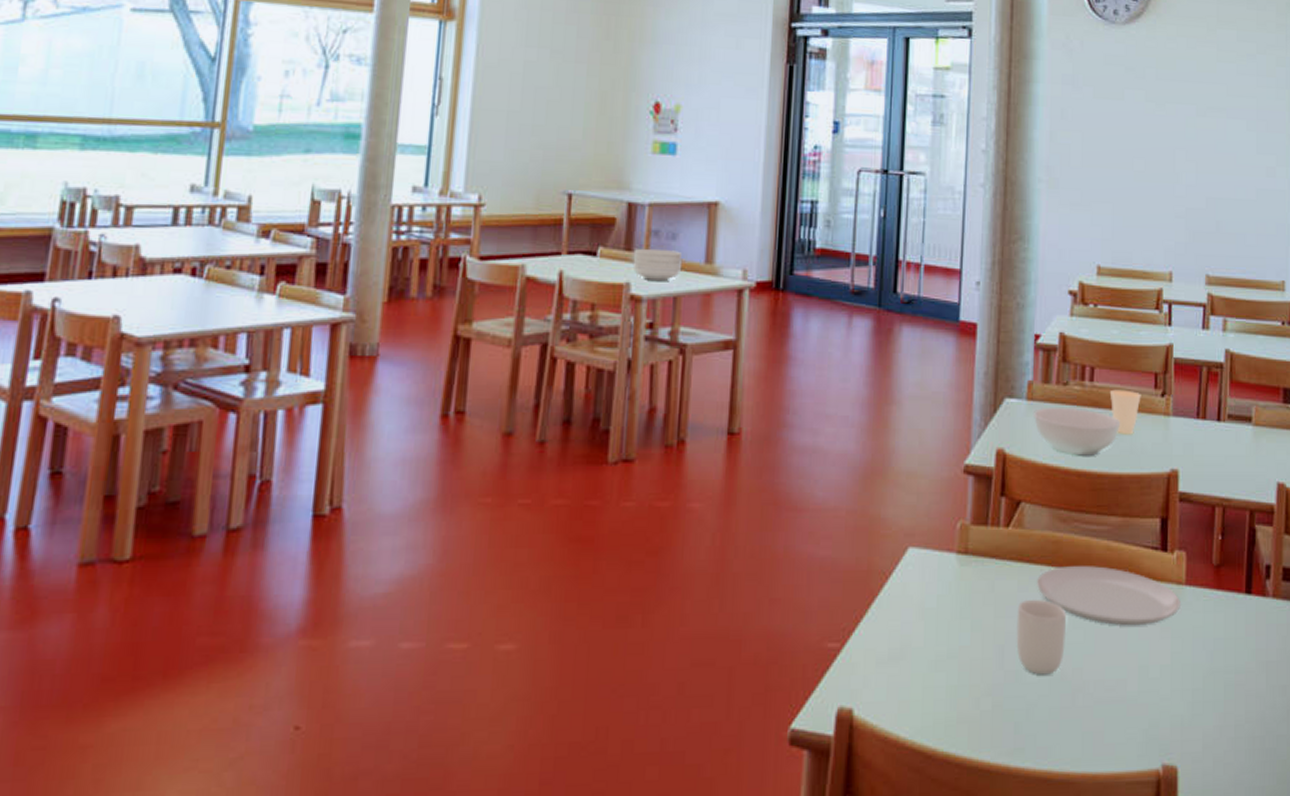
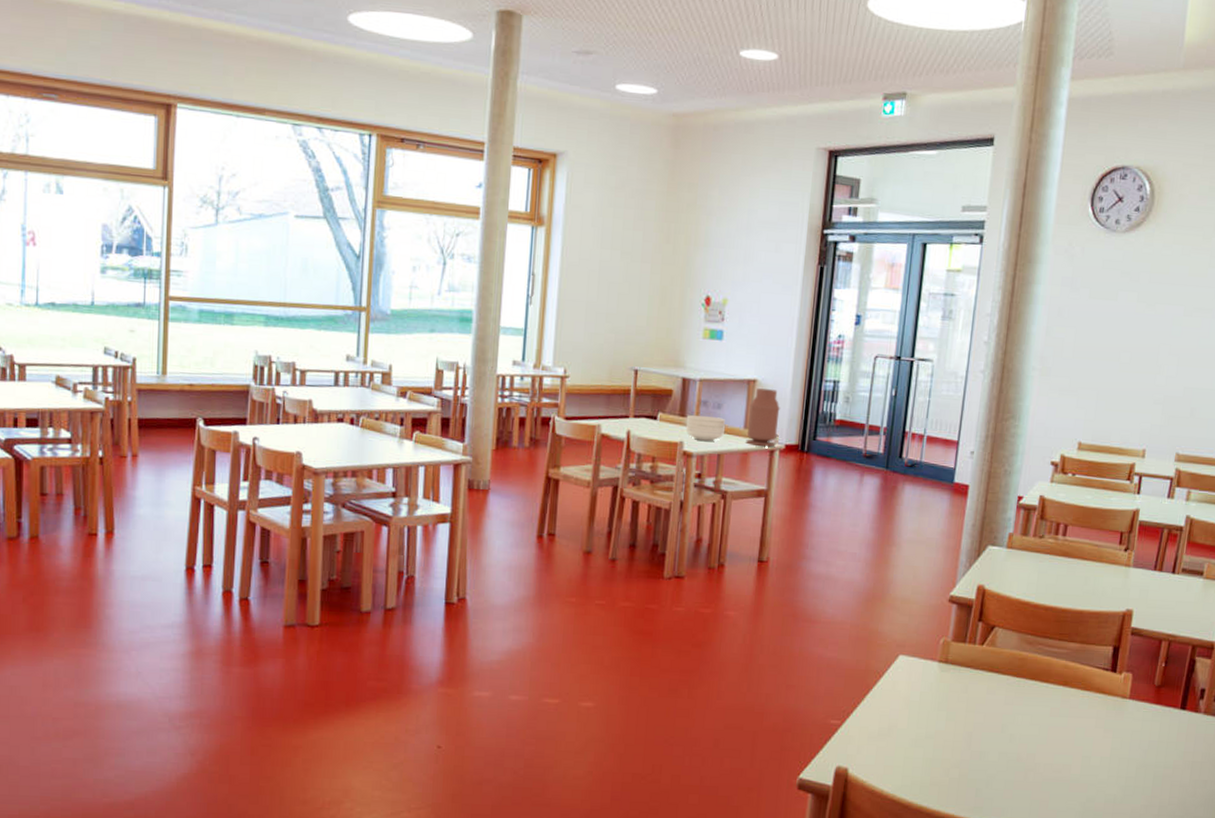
water jug: none [708,213,748,285] -> present [746,388,780,447]
cup: present [1016,600,1066,675] -> none [982,701,1026,757]
bowl: present [1034,407,1121,456] -> none [1011,554,1087,595]
plate: present [1037,566,1181,626] -> none [1003,678,1124,727]
cup: present [1109,389,1141,435] -> none [1079,543,1107,580]

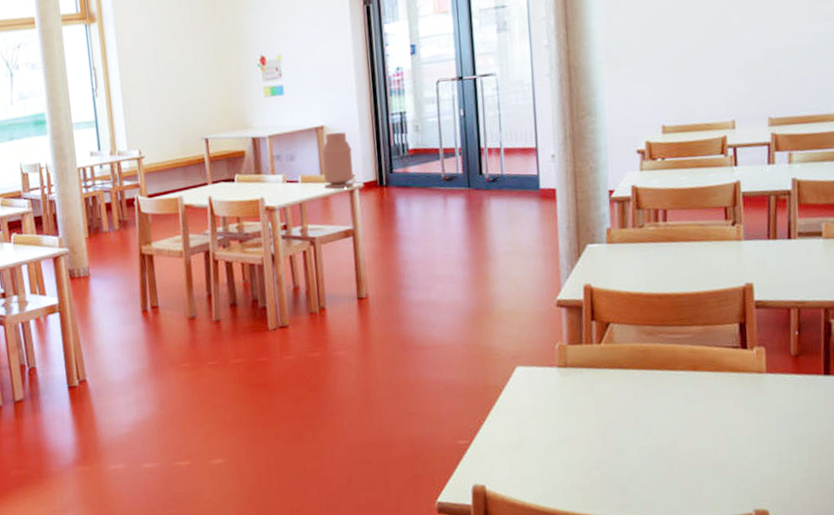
bowl: present [685,414,725,441] -> none [262,168,302,194]

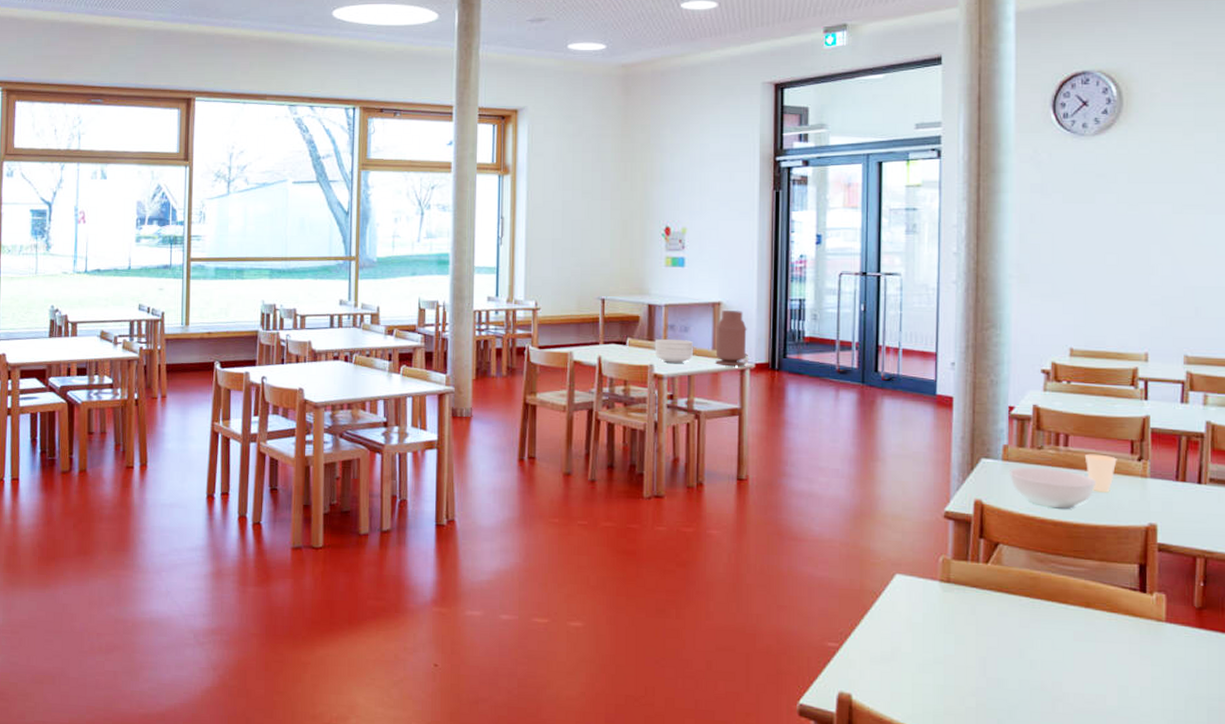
bowl: none [262,168,302,194] -> present [654,338,693,363]
bowl: none [614,244,695,282] -> present [1010,467,1097,509]
cup: none [682,224,713,261] -> present [1084,454,1117,493]

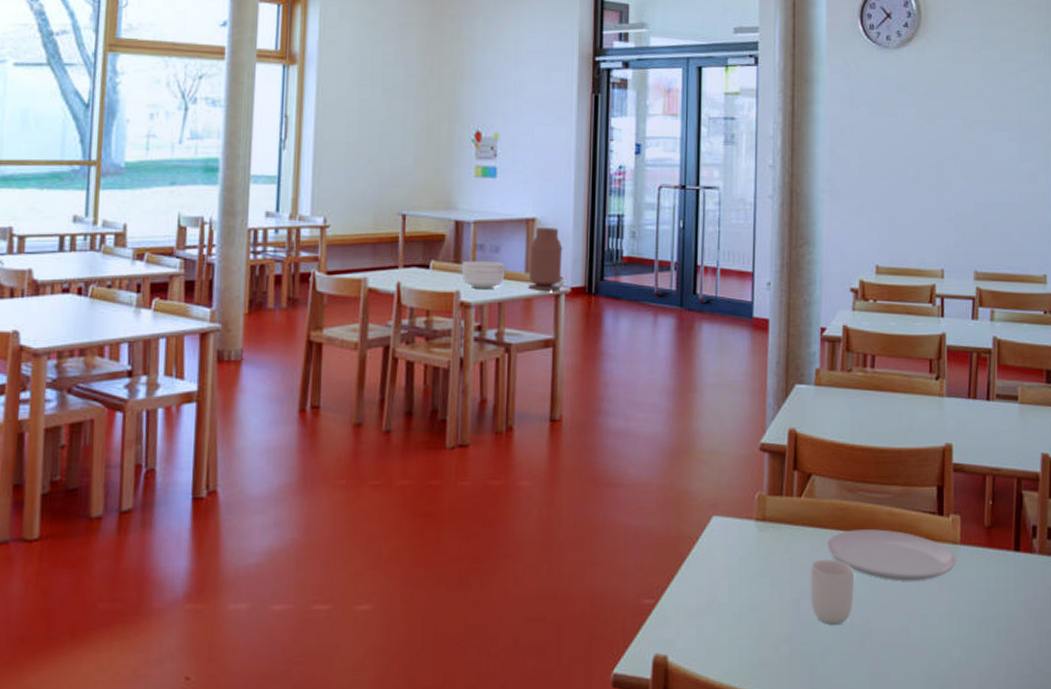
cup: none [997,623,1045,685] -> present [810,559,854,625]
bowl: present [1010,467,1097,509] -> none [822,391,900,434]
plate: none [1016,598,1161,653] -> present [828,529,956,581]
cup: present [1084,454,1117,493] -> none [889,374,918,414]

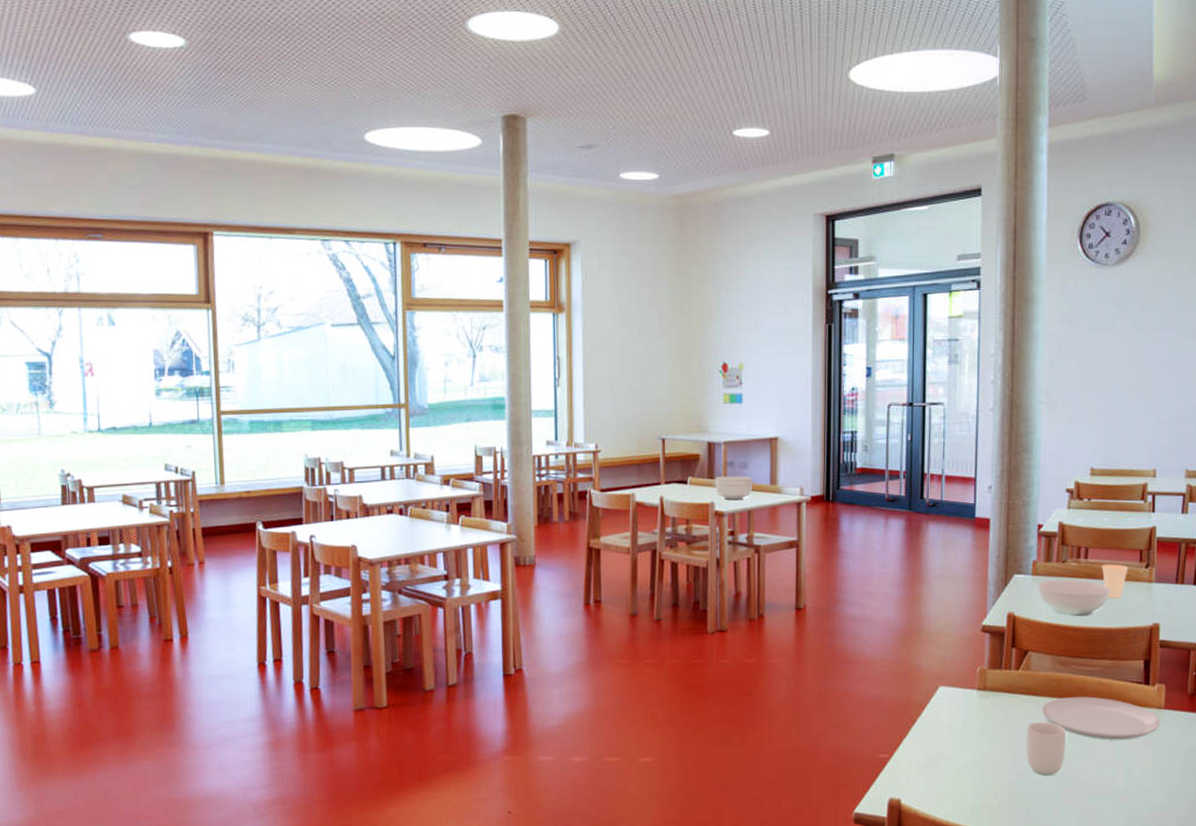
water jug: present [528,228,563,290] -> none [773,445,803,500]
bowl: none [822,391,900,434] -> present [1038,579,1111,616]
cup: none [889,374,918,414] -> present [1101,564,1128,598]

